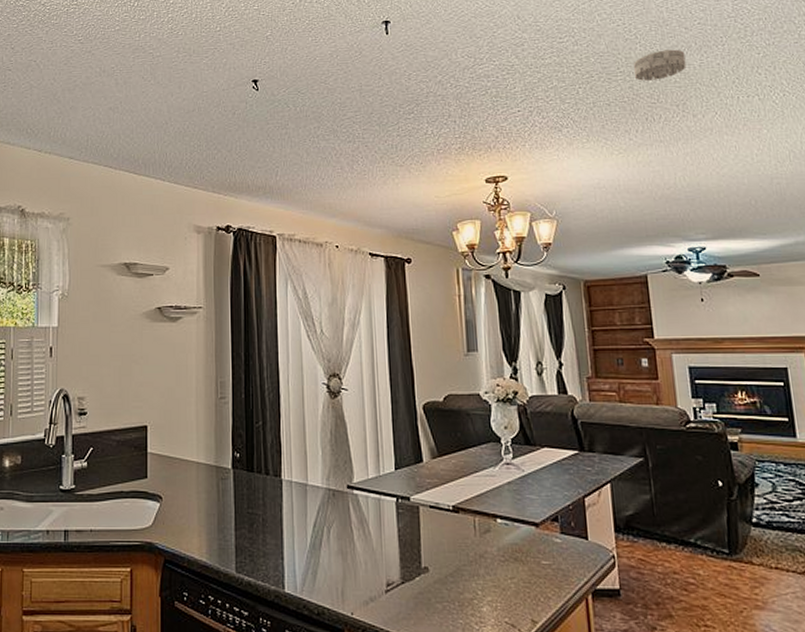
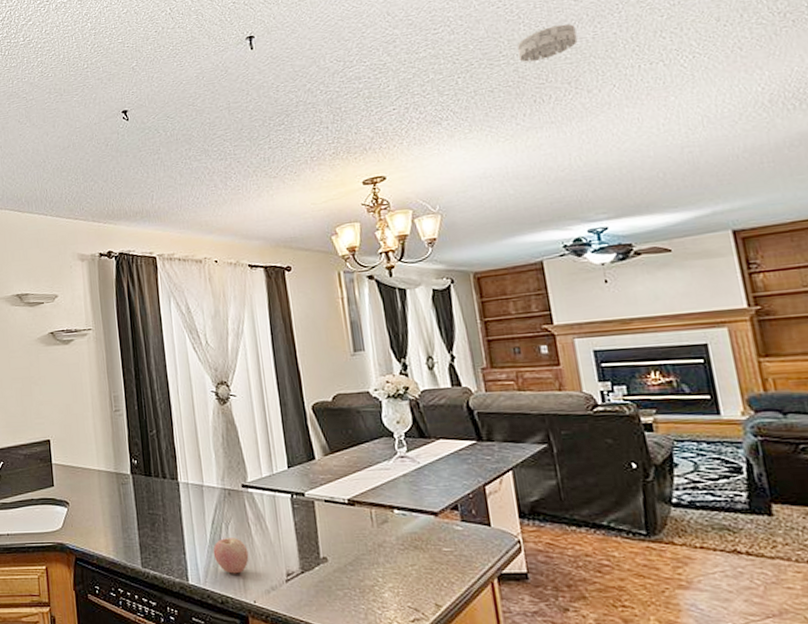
apple: none [312,543,349,583] -> present [213,538,249,574]

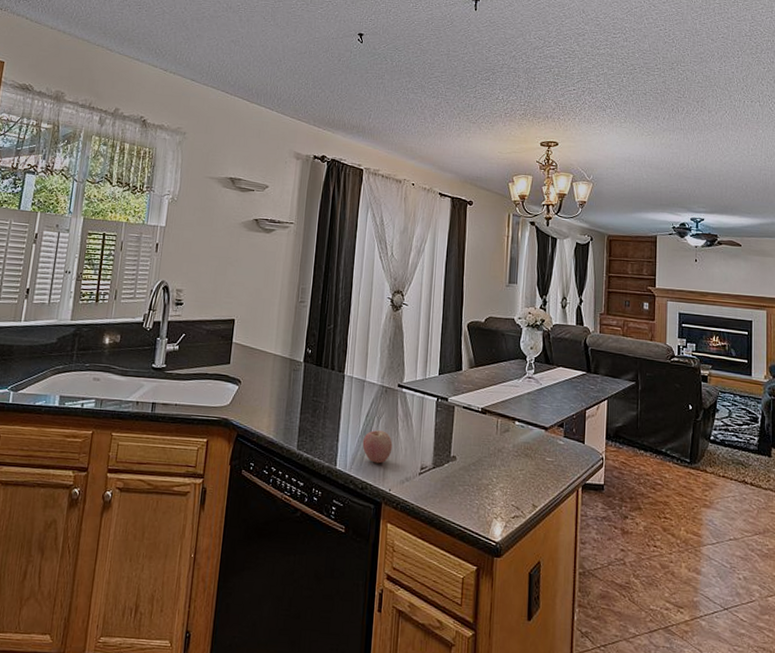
smoke detector: present [517,23,578,62] -> none [668,55,709,79]

